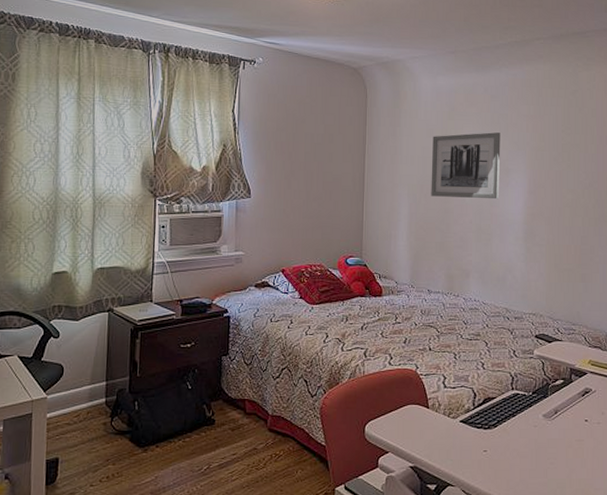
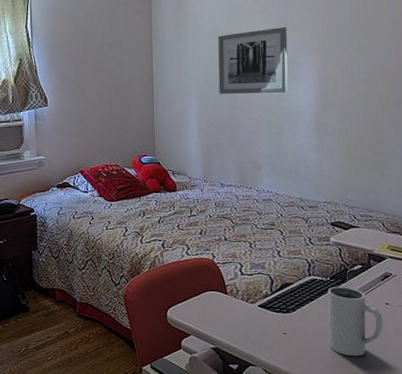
mug: none [528,401,582,476] -> present [327,286,383,357]

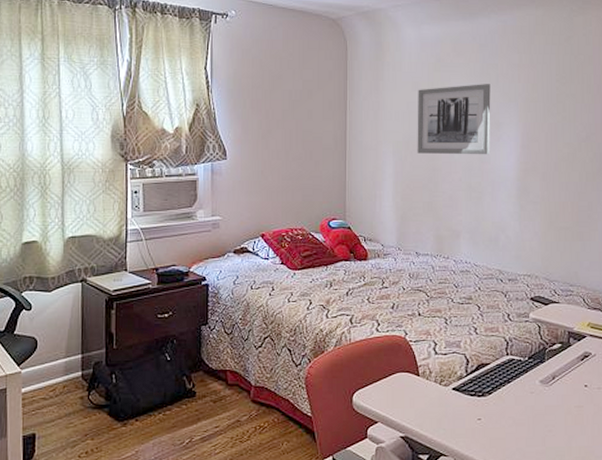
mug: present [327,286,383,357] -> none [525,366,581,444]

